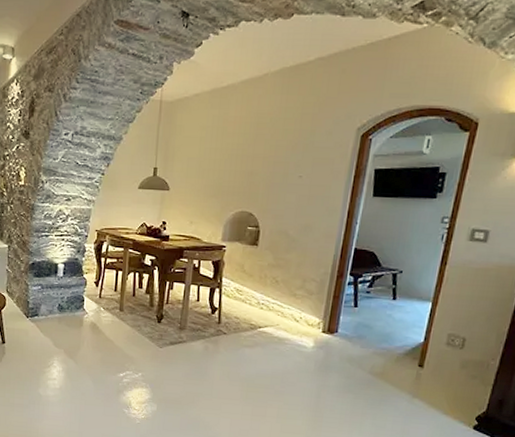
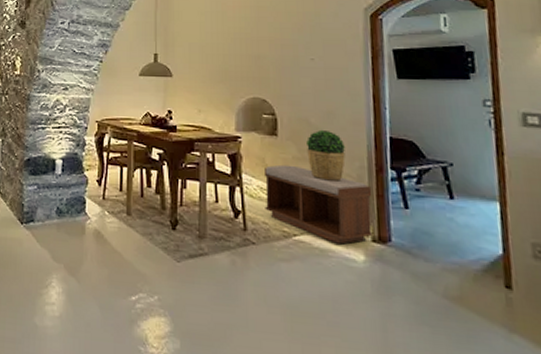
bench: none [238,270,331,335] -> present [265,164,374,245]
potted plant: none [281,240,316,285] -> present [306,129,346,181]

